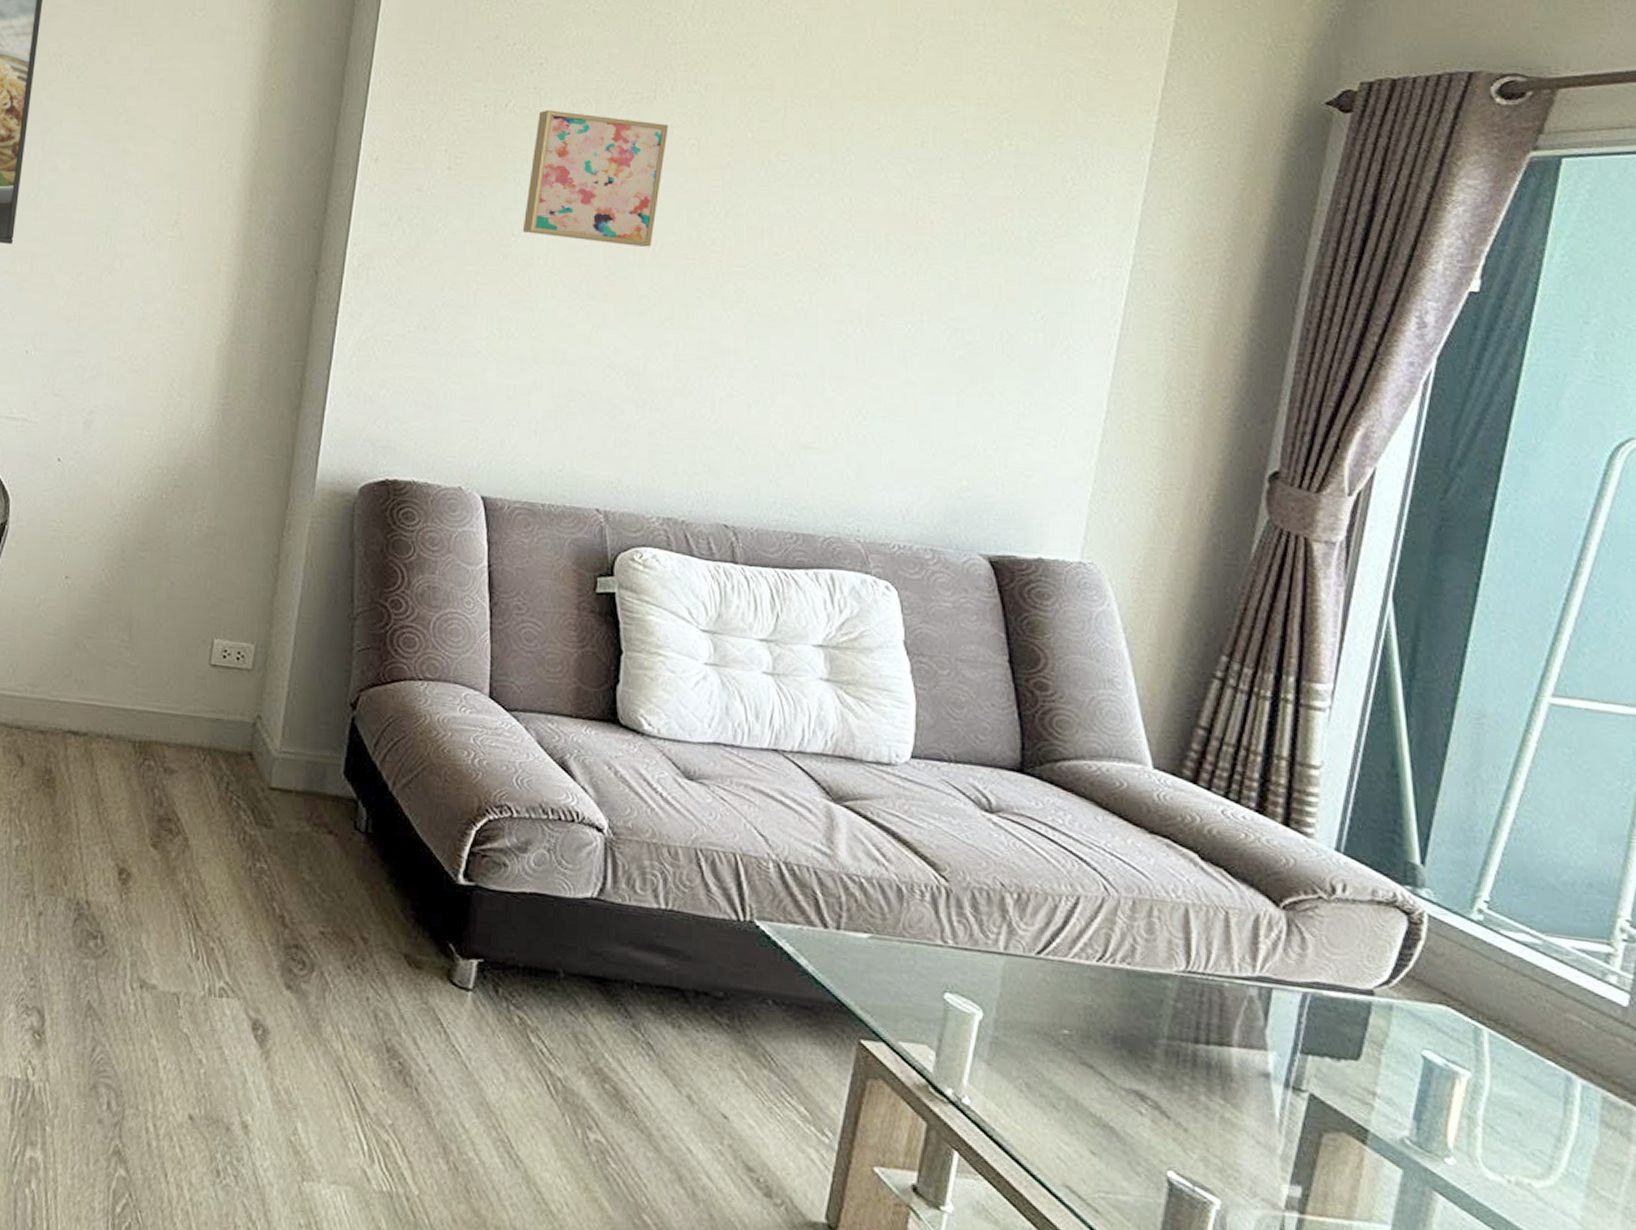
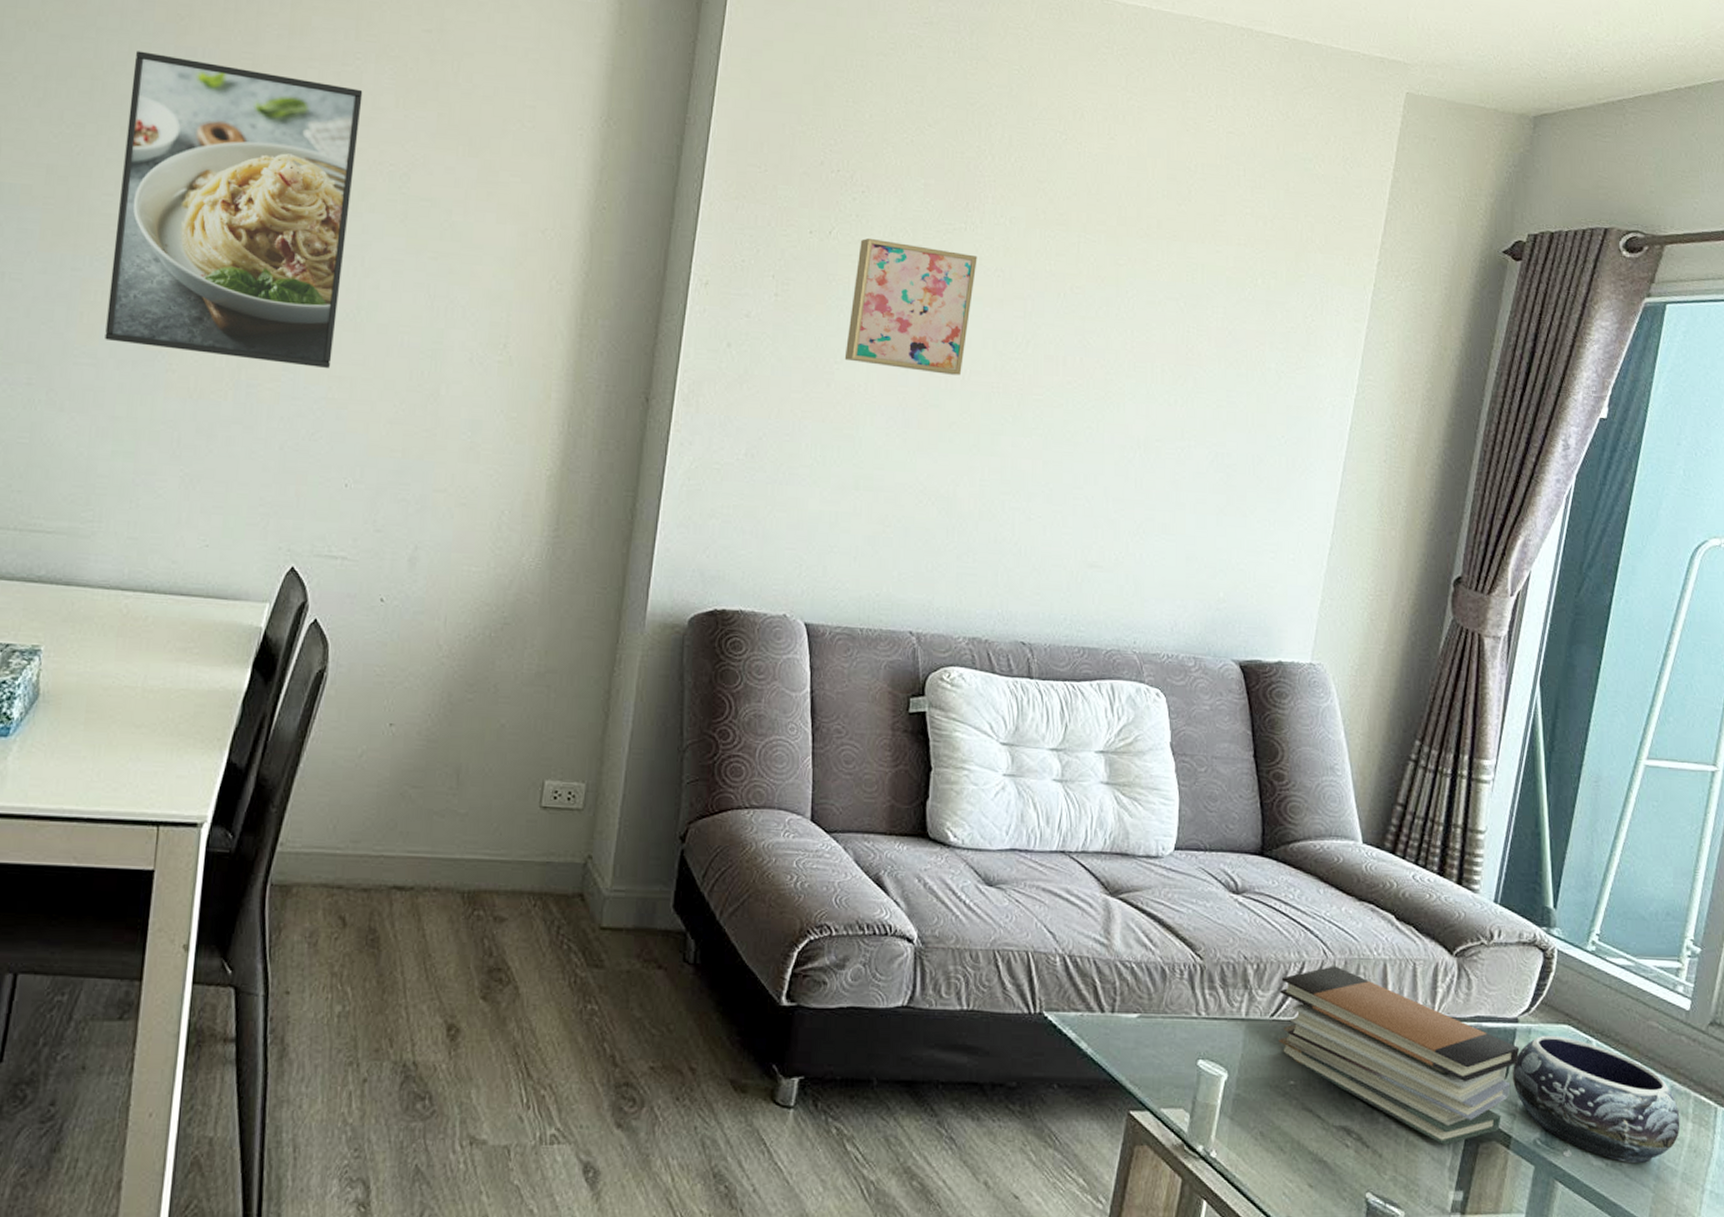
book stack: none [1048,904,1377,1130] -> present [1279,966,1520,1146]
decorative bowl: none [1368,1014,1619,1187] -> present [1513,1035,1680,1163]

